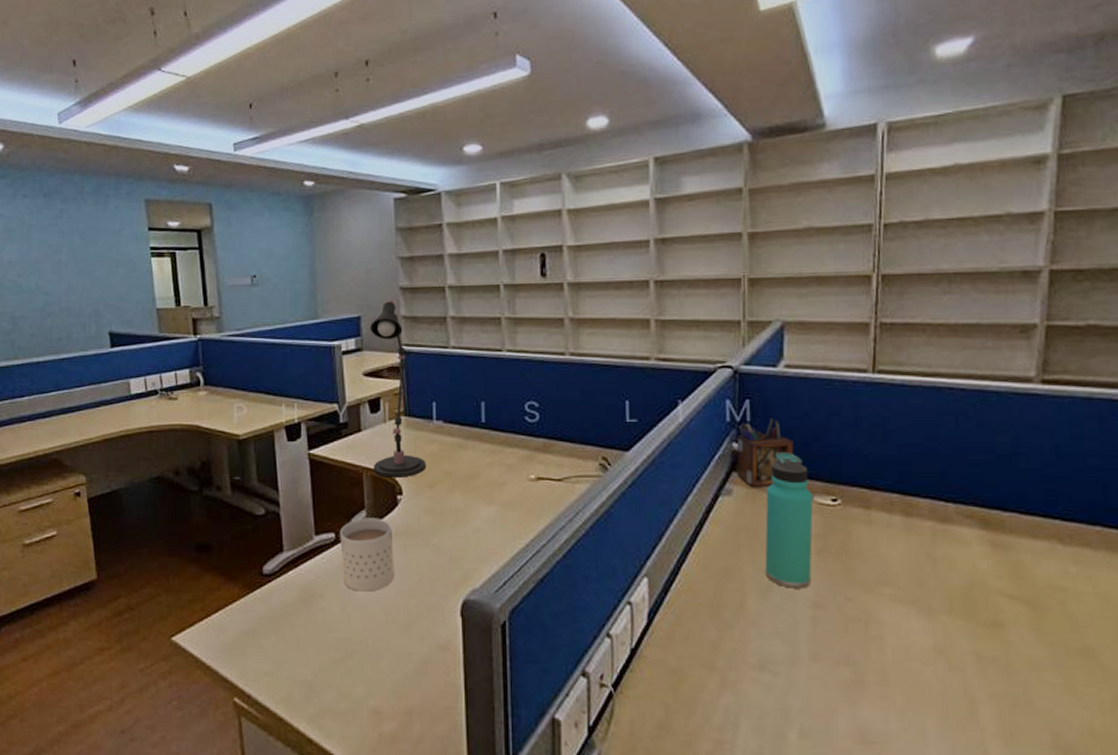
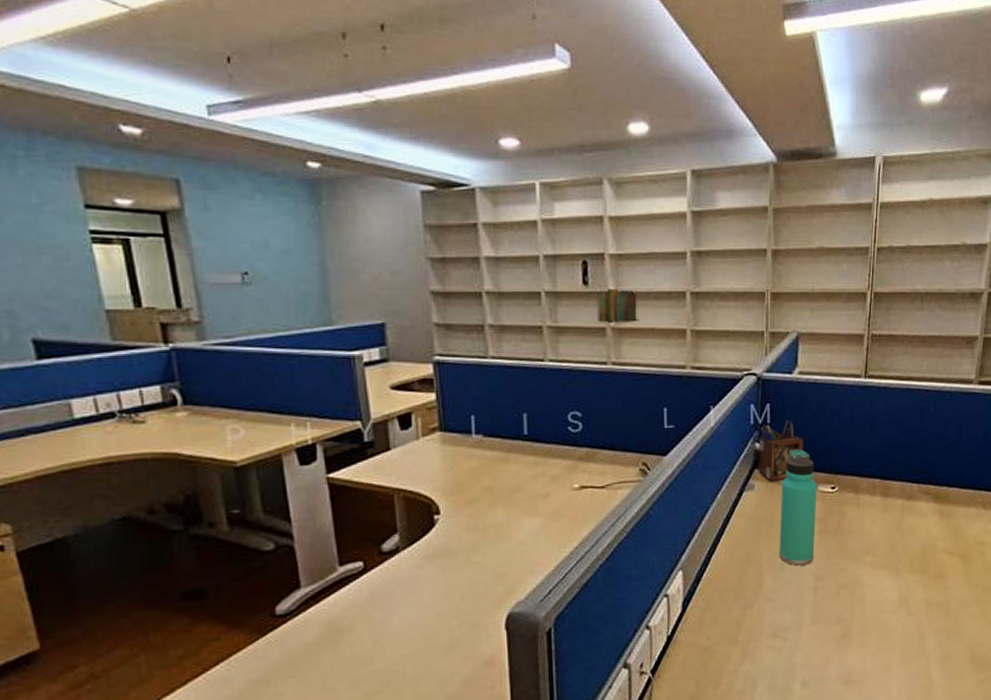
mug: present [340,518,394,592] -> none [369,540,433,620]
desk lamp: present [370,299,427,478] -> none [397,305,466,498]
books: none [555,280,597,314] -> present [597,290,637,323]

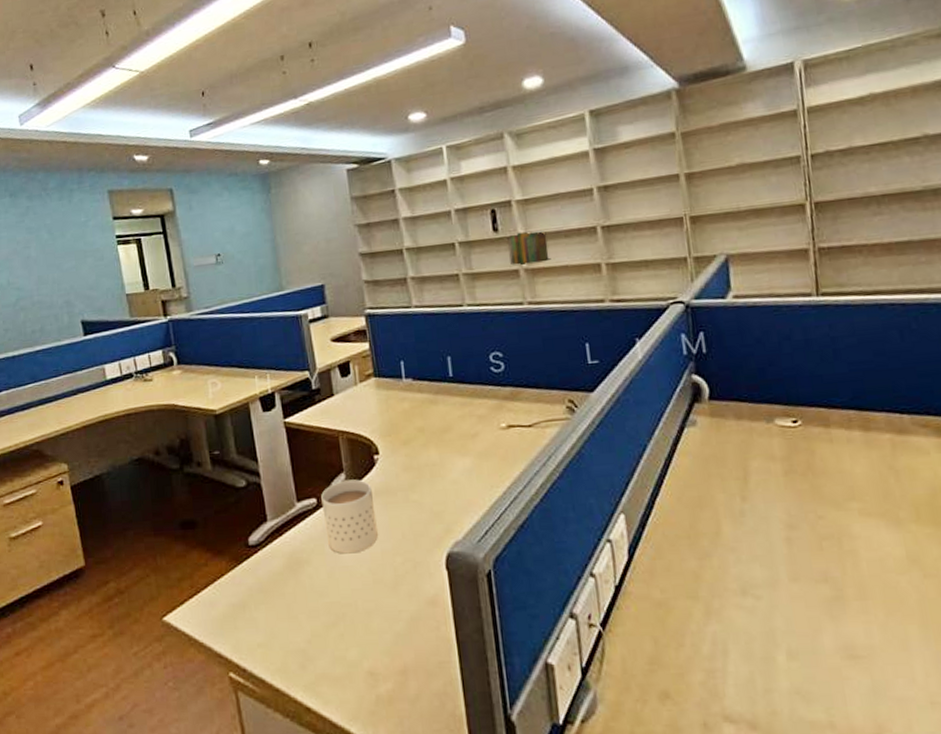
mug: none [369,540,433,620] -> present [321,479,378,554]
desk organizer: present [758,419,804,481] -> none [695,348,751,416]
thermos bottle: present [779,448,817,566] -> none [729,378,782,512]

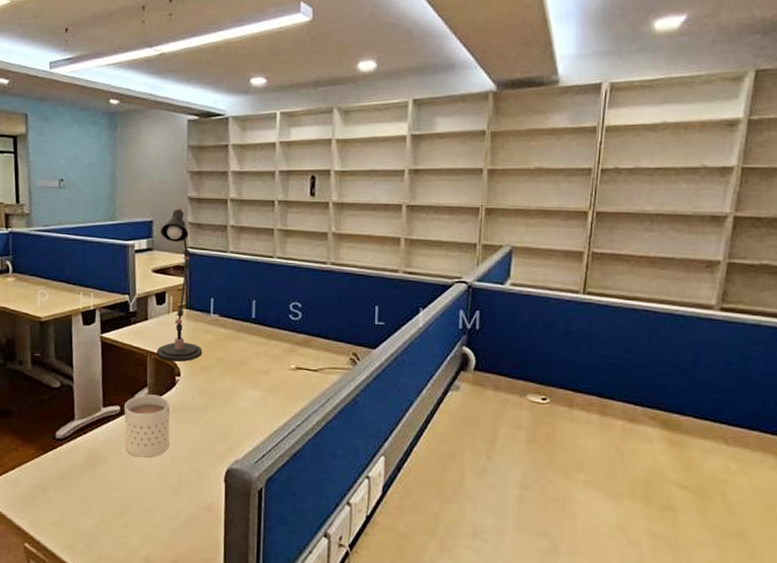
desk lamp: none [334,266,400,439] -> present [156,207,203,362]
books: present [507,232,548,266] -> none [321,201,357,229]

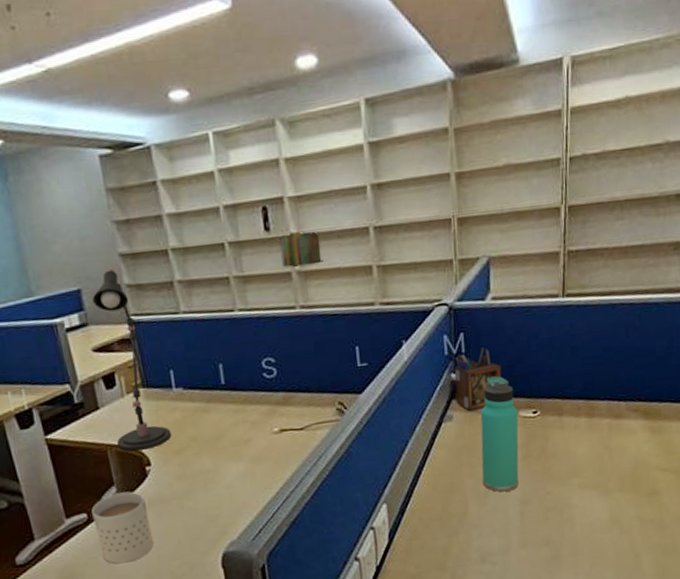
books: none [321,201,357,229] -> present [279,232,321,268]
desk organizer: none [465,327,514,385] -> present [455,347,502,411]
thermos bottle: none [482,356,526,472] -> present [480,375,519,492]

